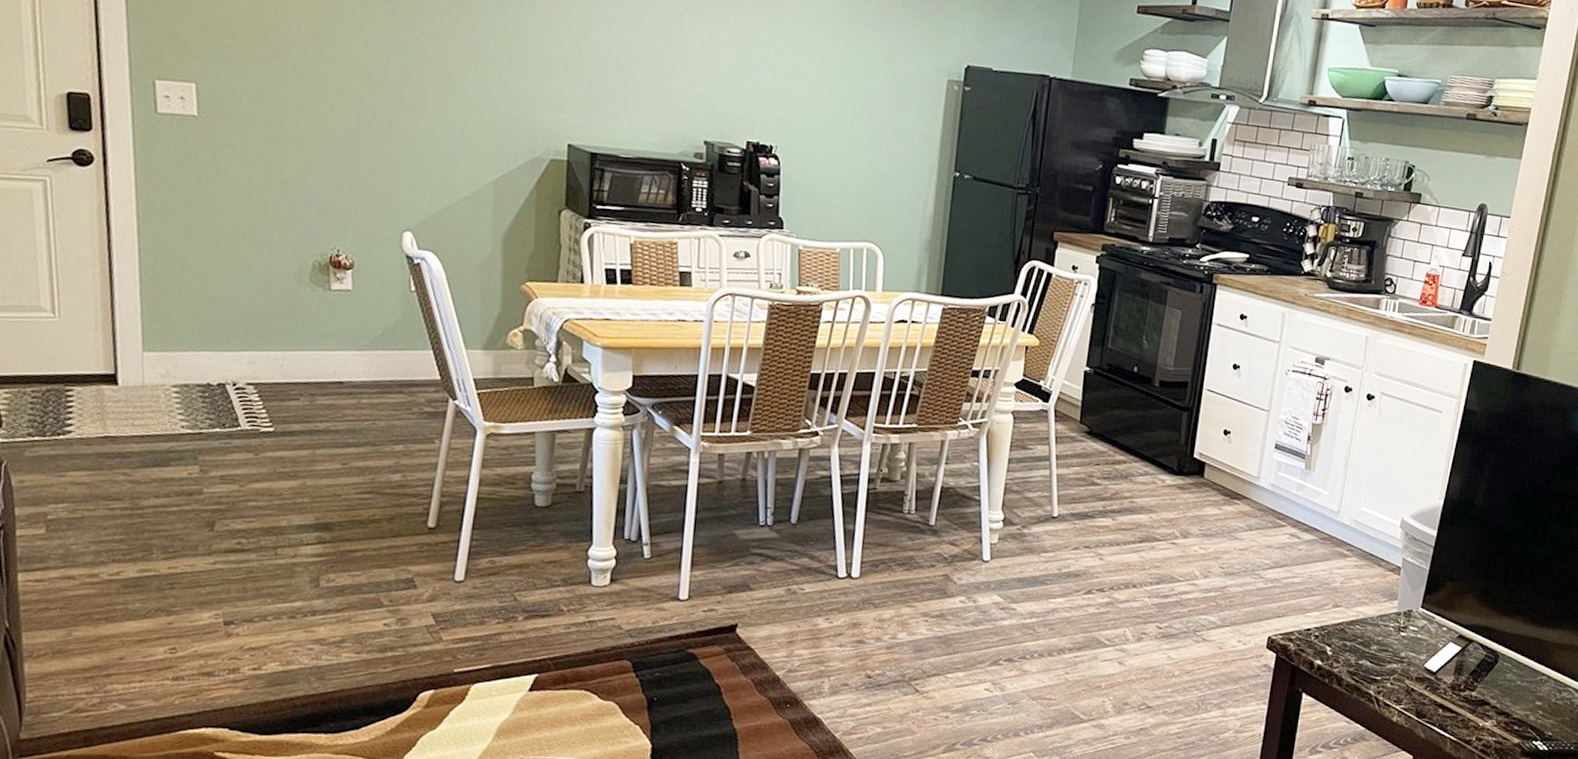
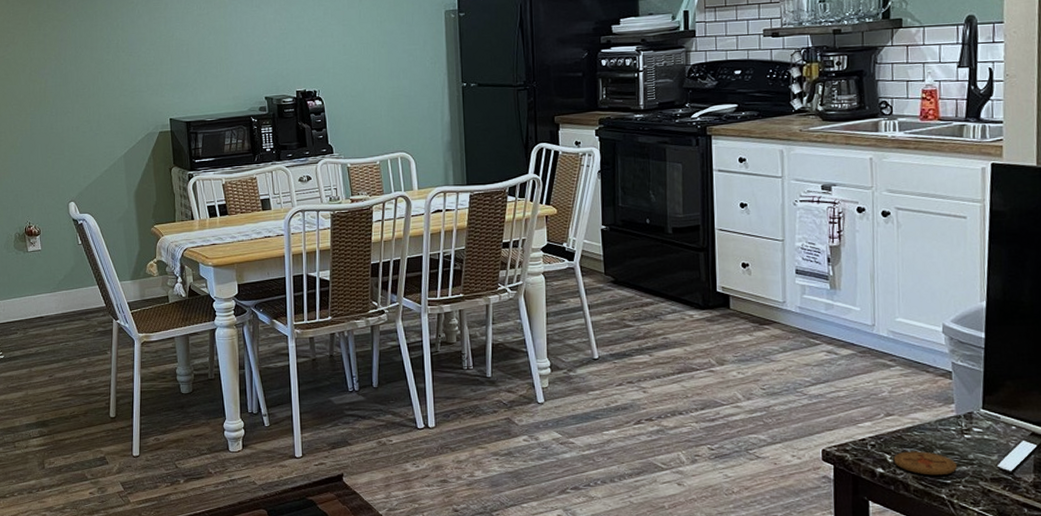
coaster: none [1332,644,1389,672] -> present [893,451,957,476]

